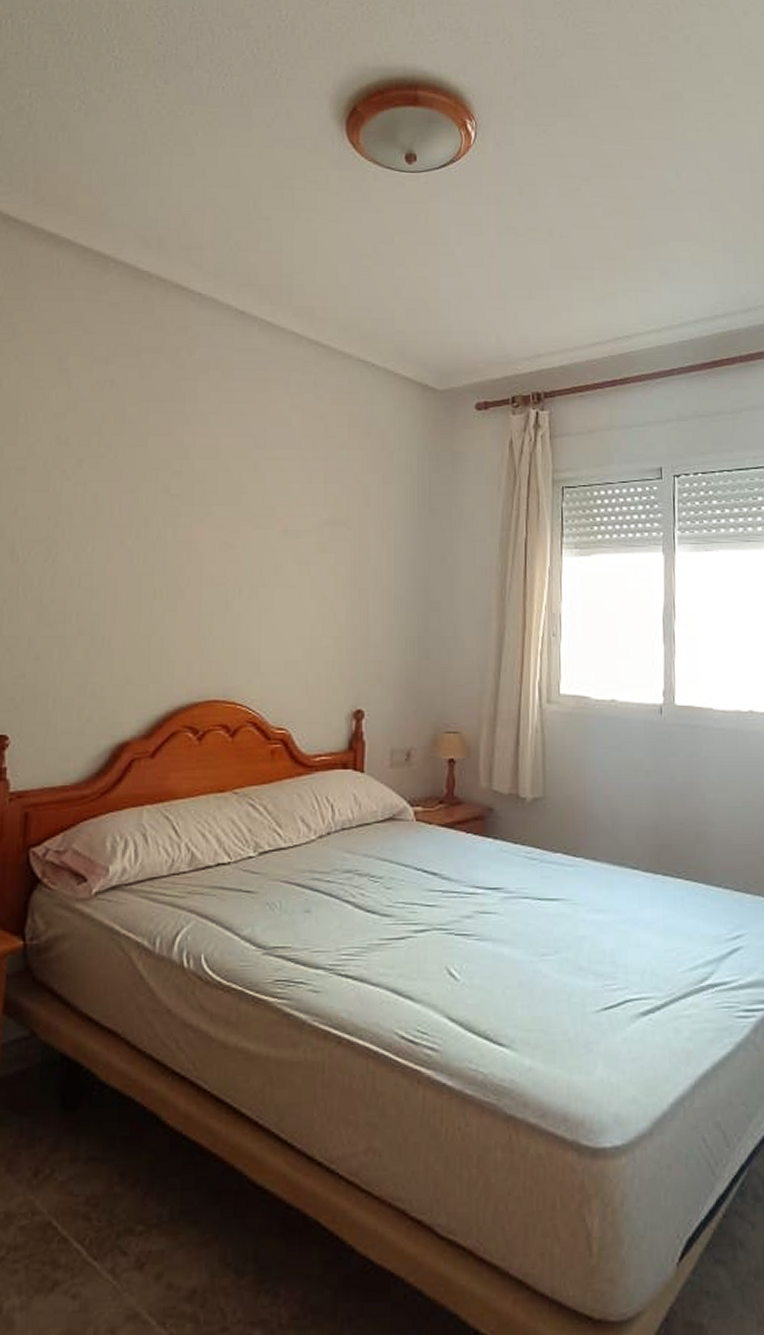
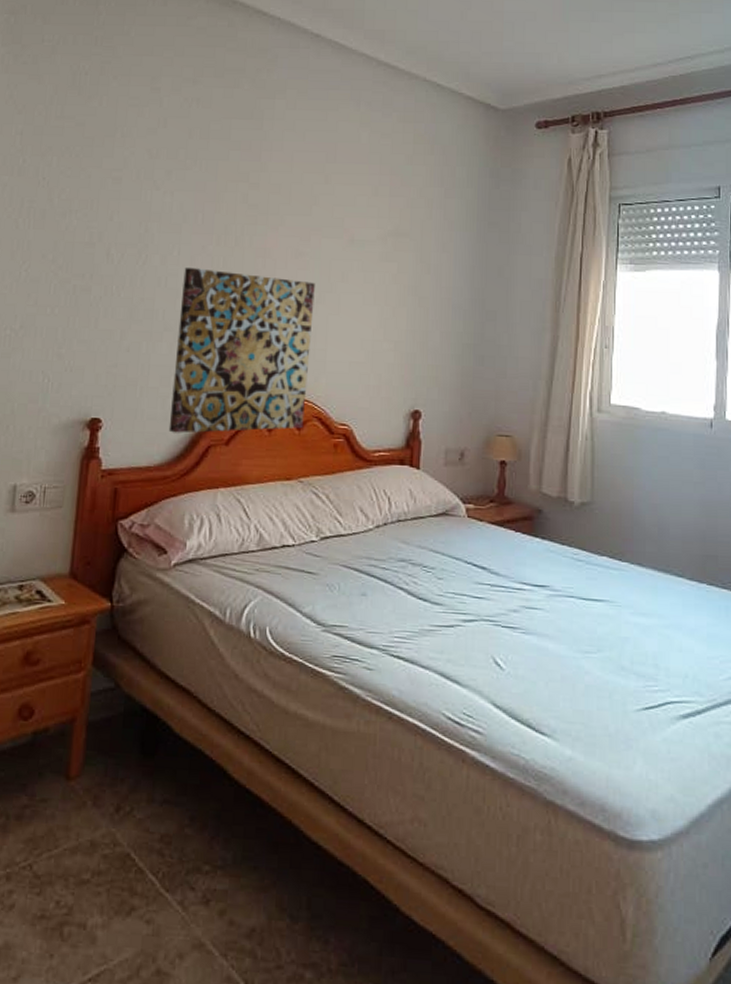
wall art: none [86,564,246,747] -> present [168,267,315,433]

